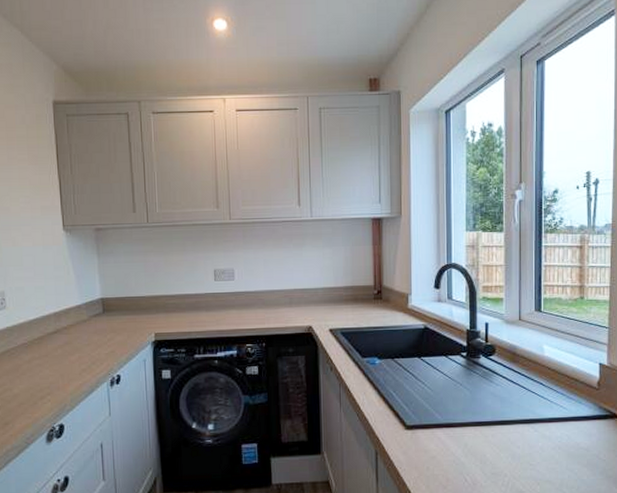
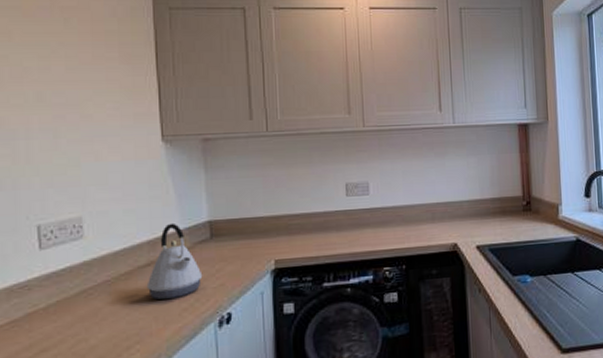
kettle: none [54,298,98,361] -> present [146,222,203,300]

